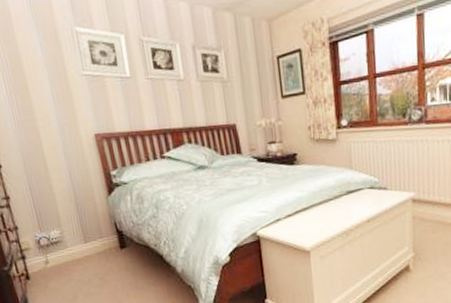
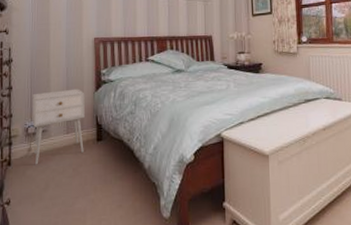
nightstand: none [35,194,108,277] -> present [31,88,85,165]

